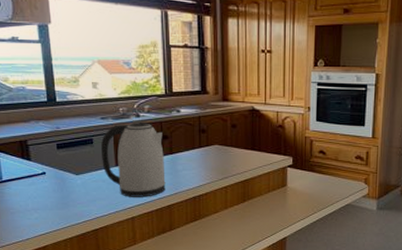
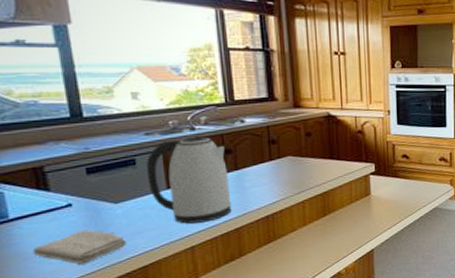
washcloth: none [17,194,85,222] -> present [33,229,128,265]

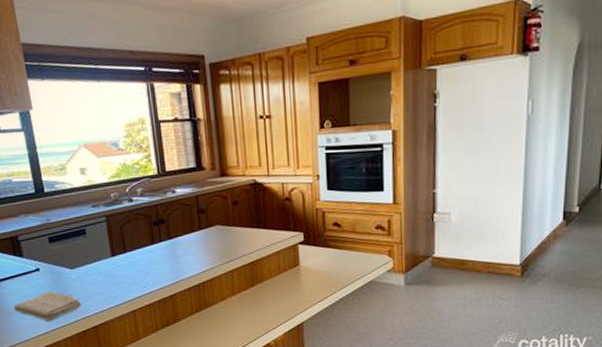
kettle: present [146,135,232,224] -> none [94,206,167,289]

